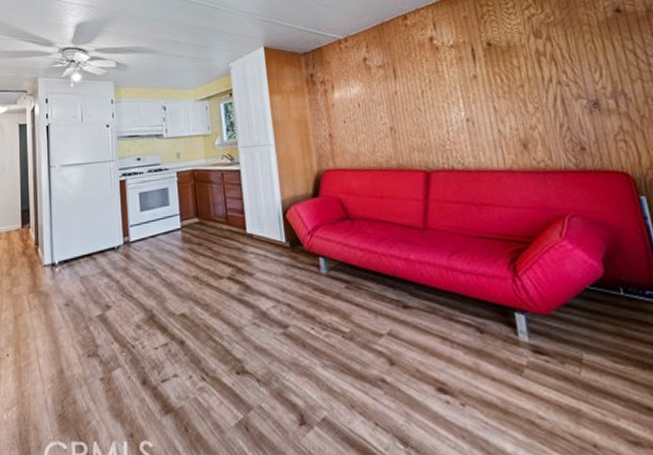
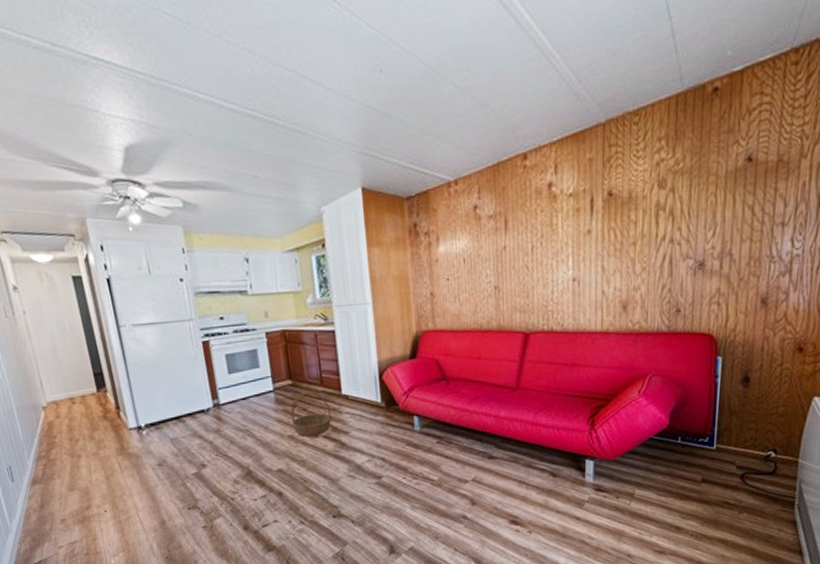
basket: none [196,230,237,277] -> present [291,391,332,437]

